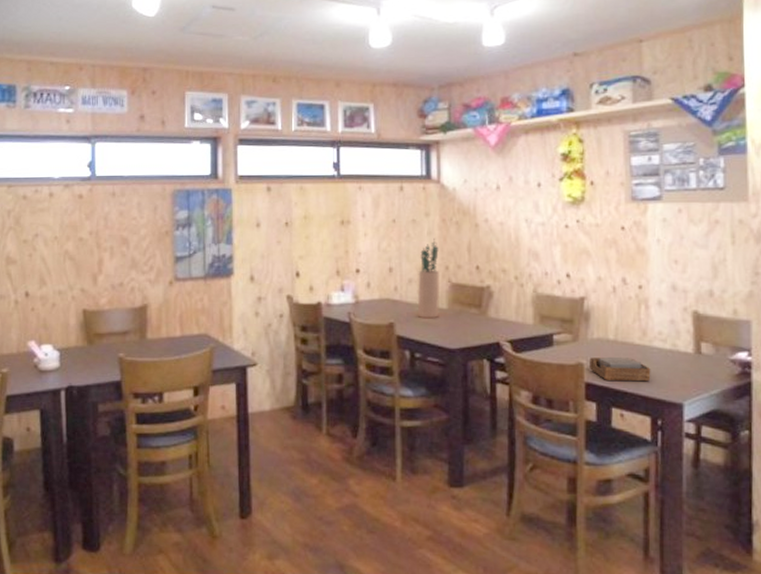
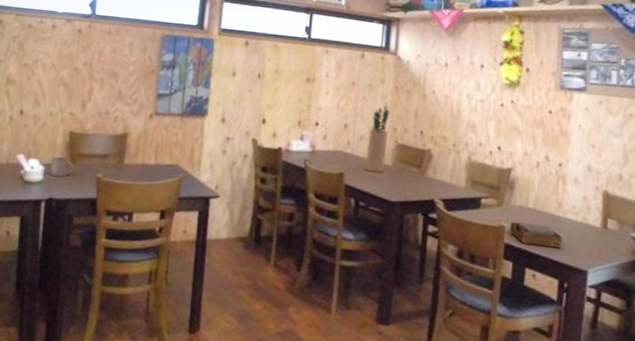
mug: none [67,340,92,362] -> present [50,157,74,178]

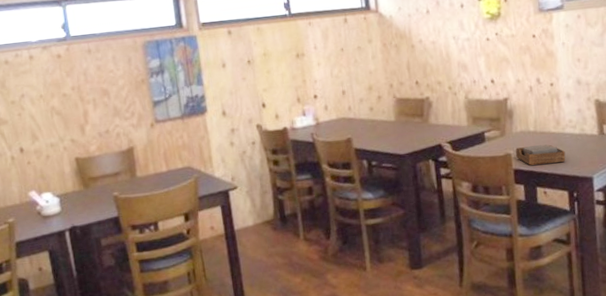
mug: present [50,157,74,178] -> none [64,184,89,206]
vase: present [366,103,390,173] -> none [367,62,389,132]

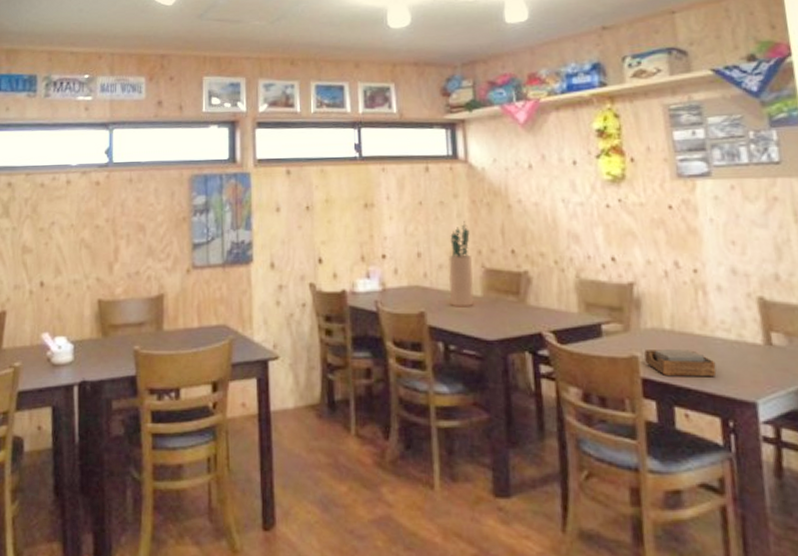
vase: none [367,62,389,132] -> present [448,221,474,308]

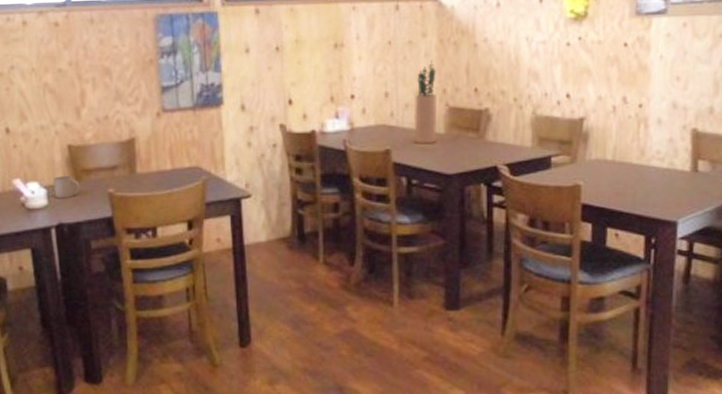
mug: none [80,331,106,355] -> present [53,176,80,199]
napkin holder: present [644,348,717,377] -> none [587,177,647,202]

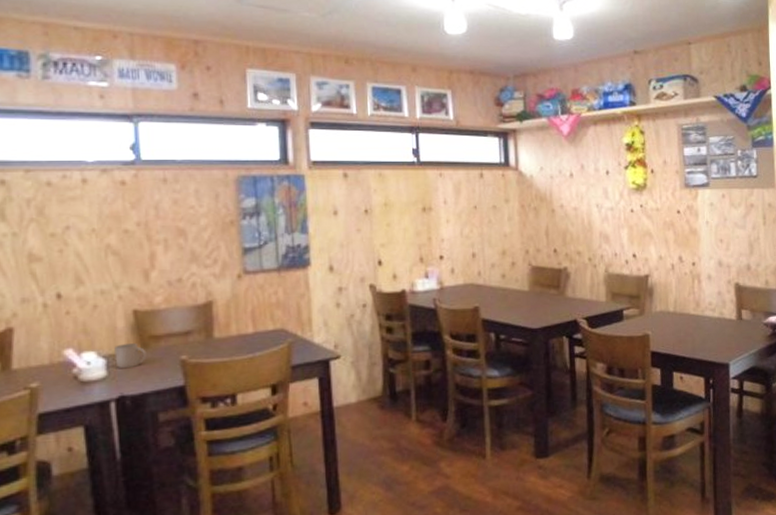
vase: present [413,61,438,145] -> none [499,224,522,302]

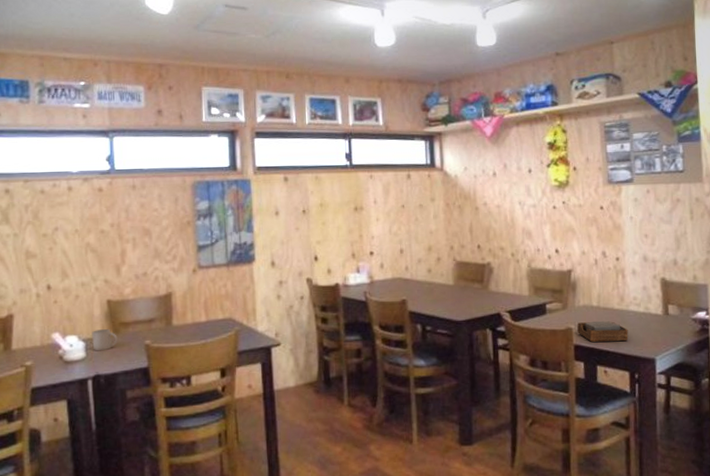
napkin holder: none [654,326,704,348] -> present [577,321,629,342]

